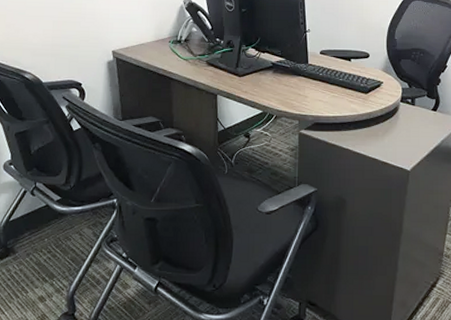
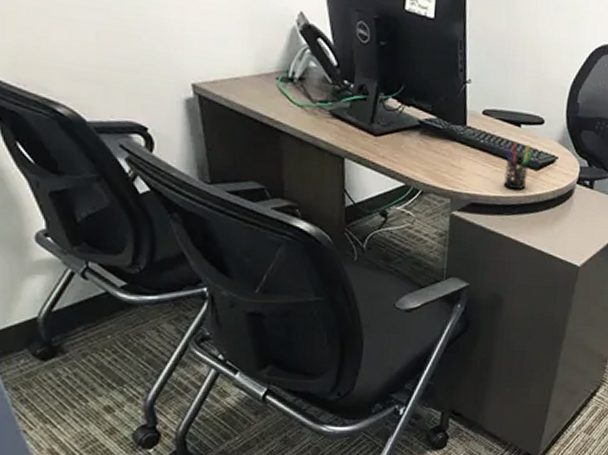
pen holder: none [338,73,364,110] -> present [503,143,535,190]

